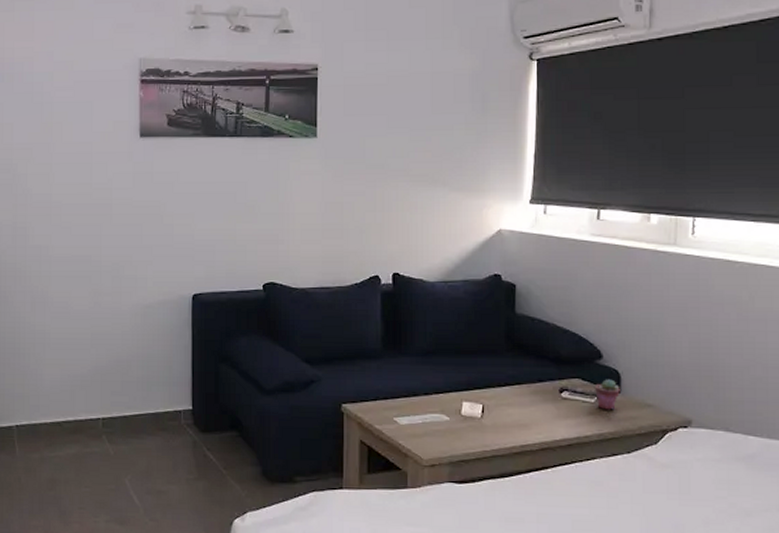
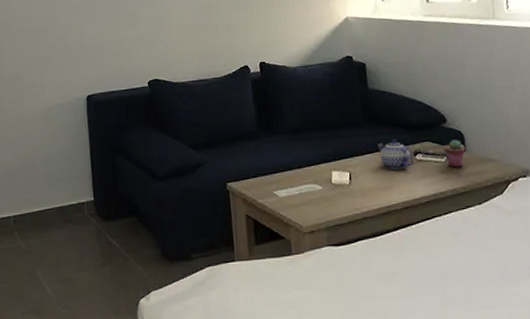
teapot: none [519,372,559,406] -> present [378,139,414,169]

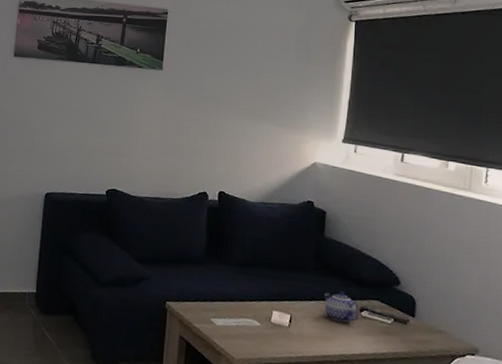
potted succulent: present [443,140,466,168] -> none [392,303,415,333]

